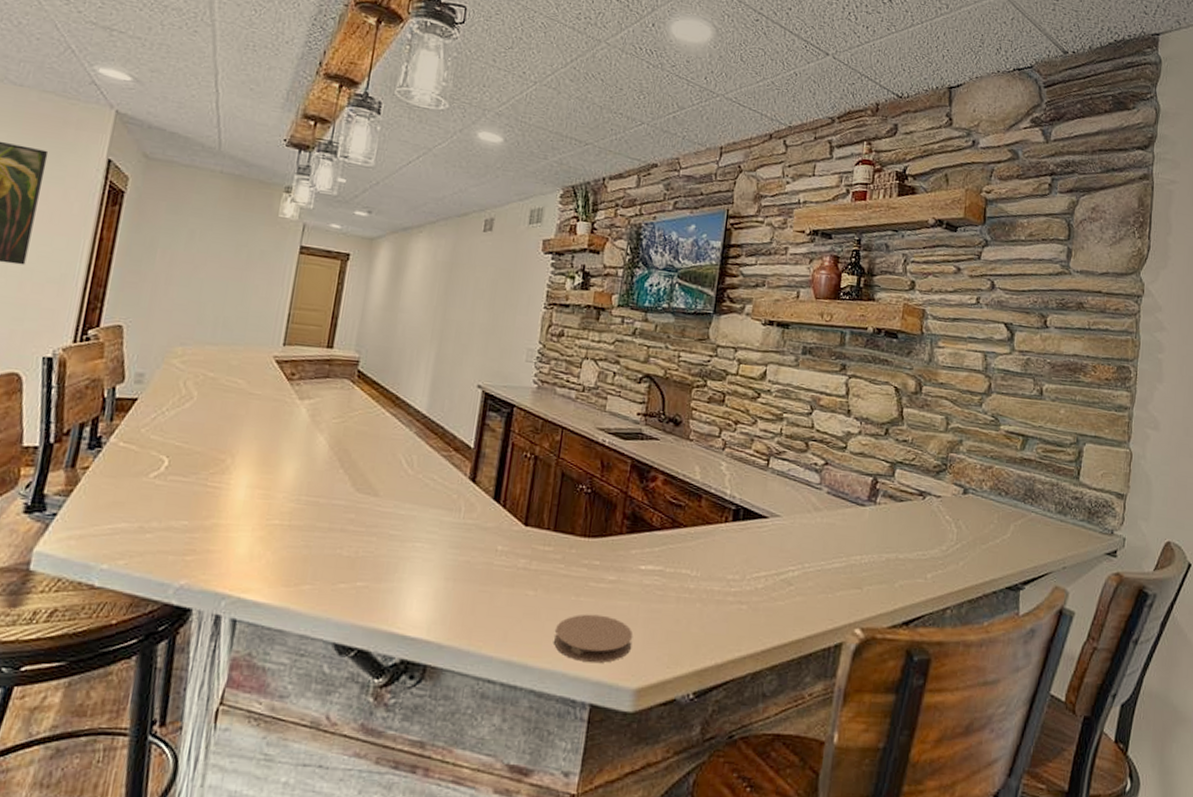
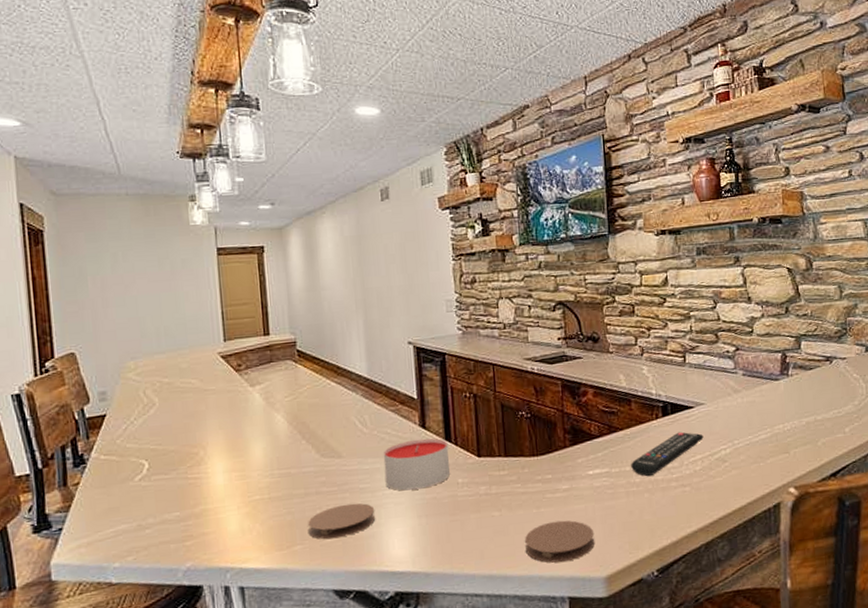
coaster: none [322,548,401,586] -> present [308,503,376,539]
candle: none [418,492,496,549] -> present [383,438,450,491]
remote control: none [687,541,773,584] -> present [631,431,704,476]

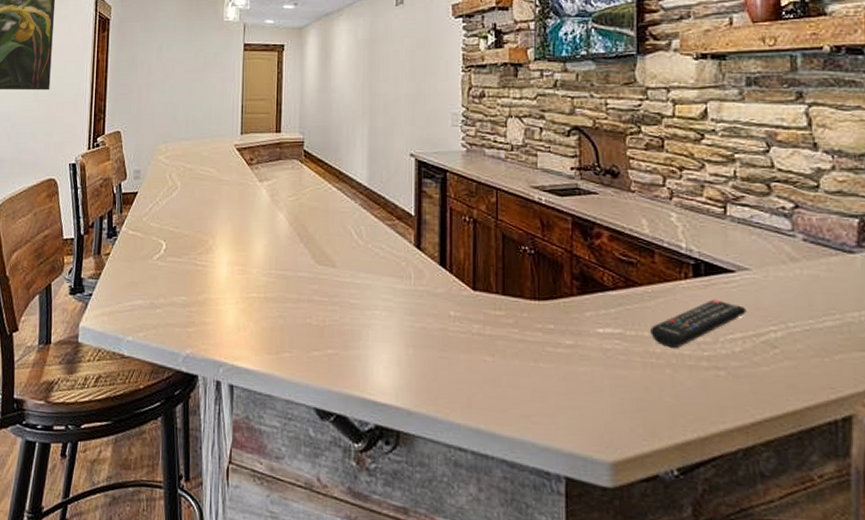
coaster: present [308,503,376,539] -> none [297,317,363,353]
candle: present [383,438,450,491] -> none [375,260,443,315]
coaster: present [525,520,595,563] -> none [519,380,601,433]

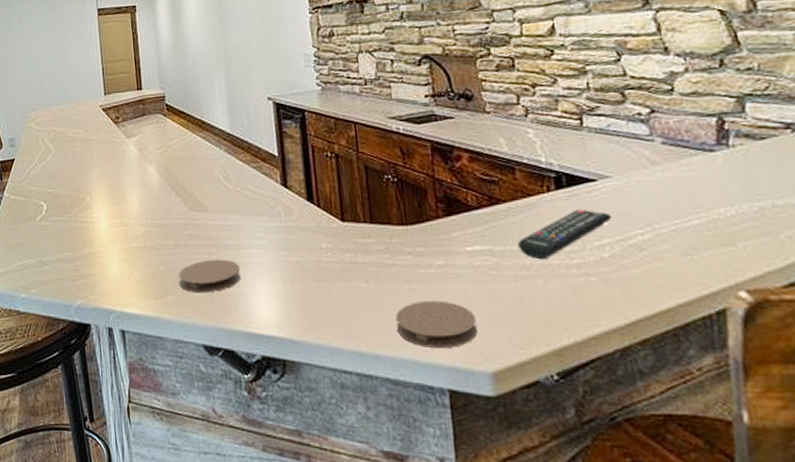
coaster: none [297,317,363,353] -> present [179,259,241,293]
coaster: none [519,380,601,433] -> present [396,300,478,348]

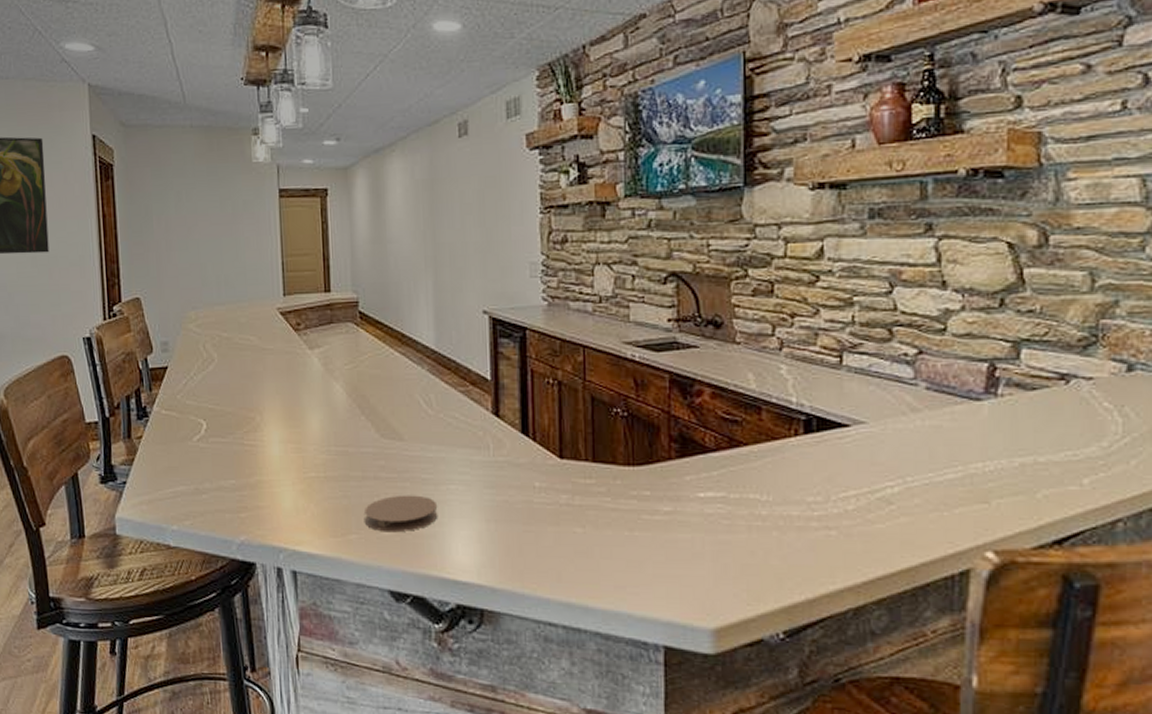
coaster: present [396,300,478,348] -> none [613,549,702,601]
remote control: present [518,209,612,259] -> none [756,456,861,509]

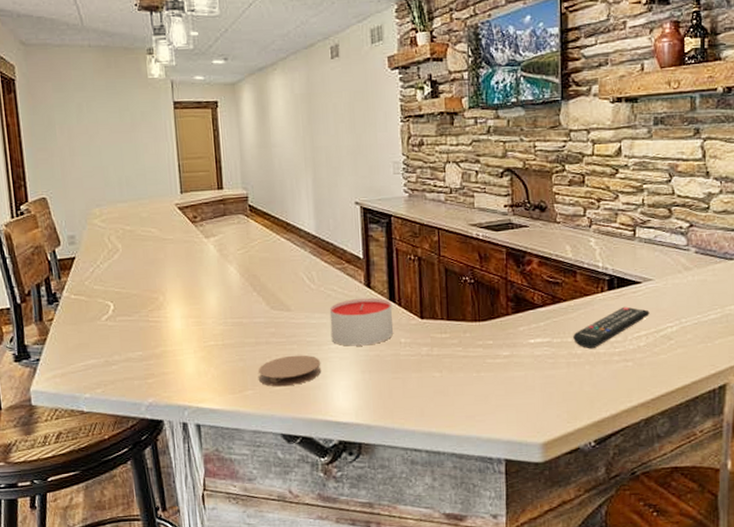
candle: none [449,429,526,488] -> present [329,297,393,346]
remote control: none [756,456,861,509] -> present [573,306,650,348]

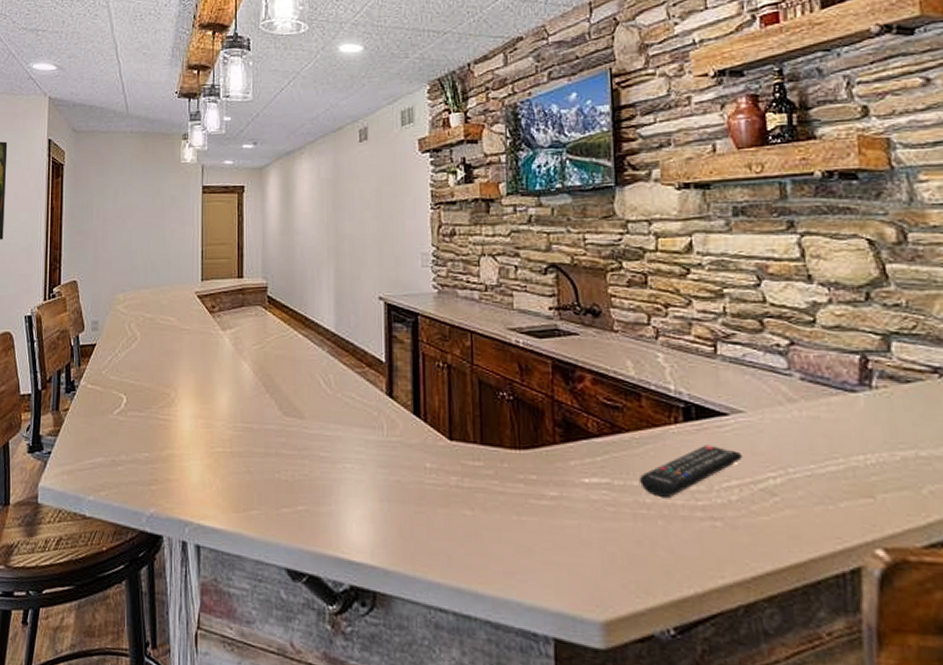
coaster: present [258,355,322,387] -> none [266,472,335,510]
candle: present [329,297,393,346] -> none [346,409,418,468]

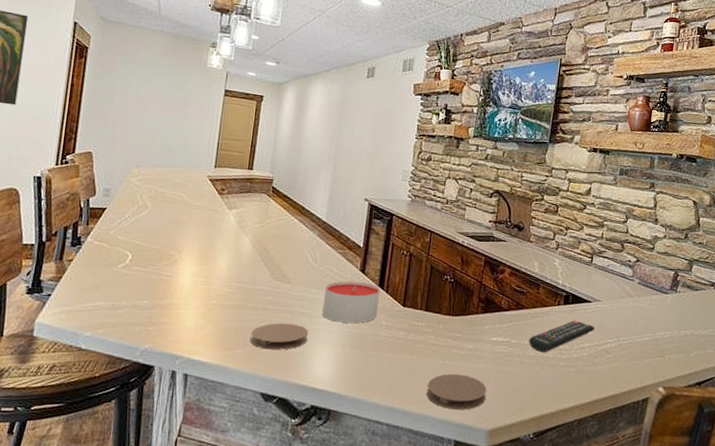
coaster: none [266,472,335,510] -> present [250,322,309,350]
candle: none [346,409,418,468] -> present [322,281,381,323]
coaster: none [501,535,590,591] -> present [427,373,487,410]

